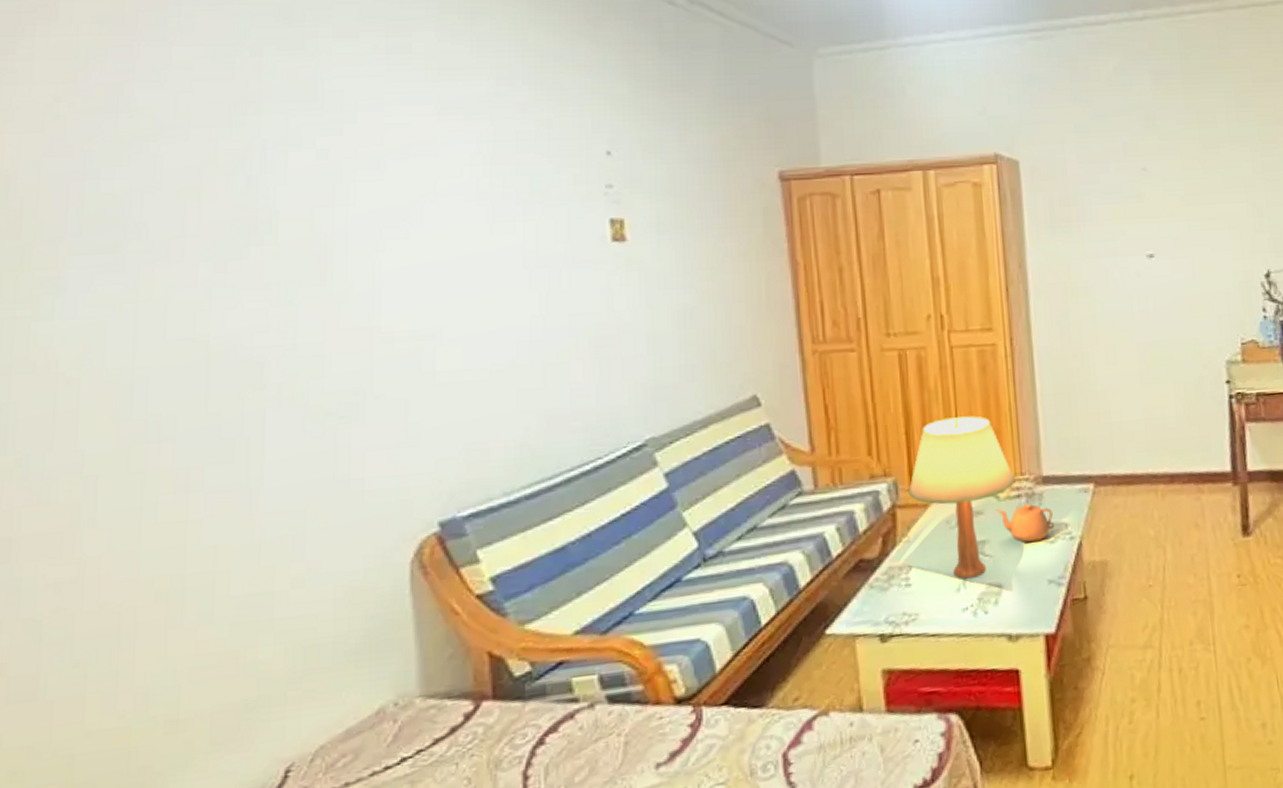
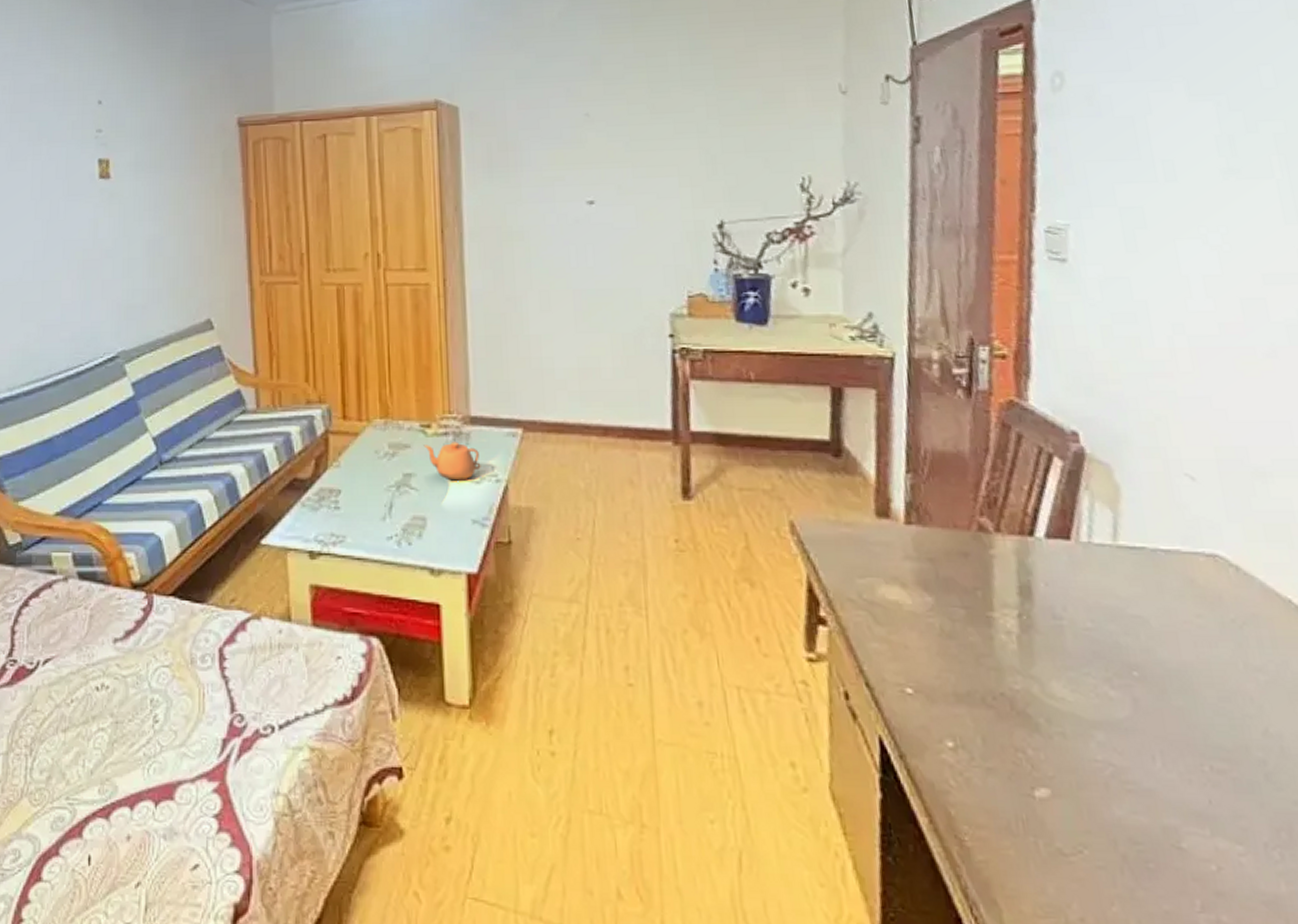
table lamp: present [908,415,1015,580] -> none [340,351,443,510]

